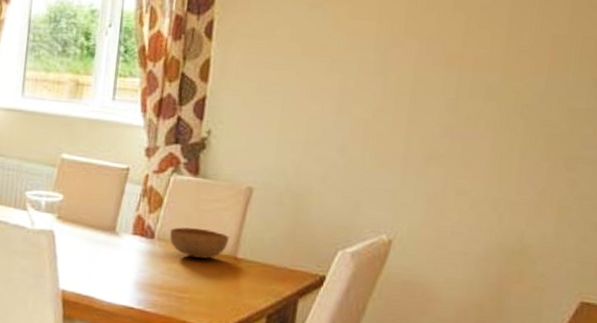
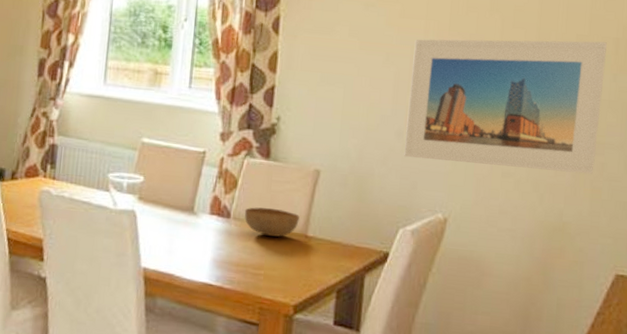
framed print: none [347,42,589,192] -> present [404,39,607,174]

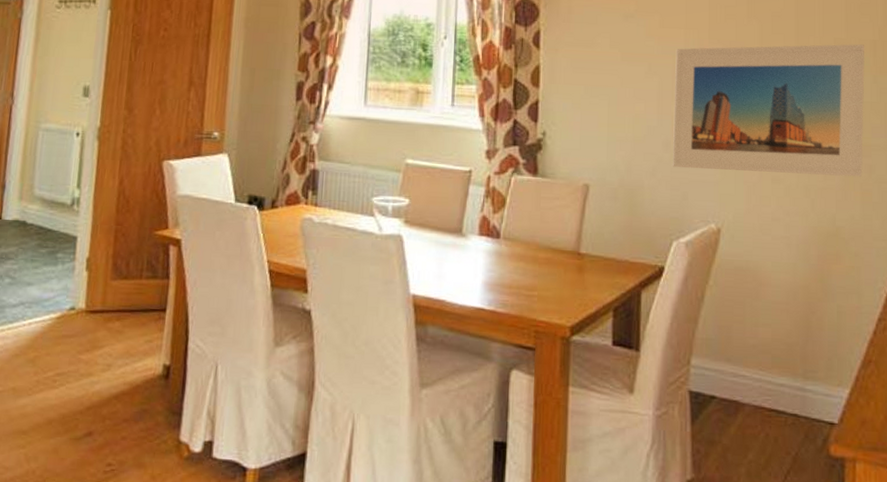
bowl: present [244,207,300,237] -> none [514,226,571,256]

